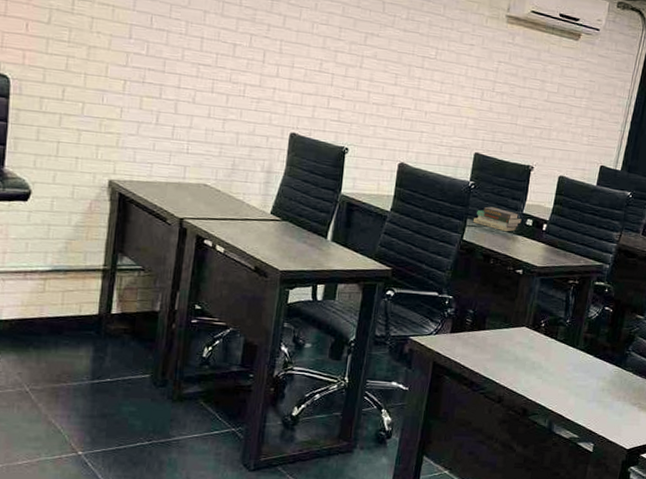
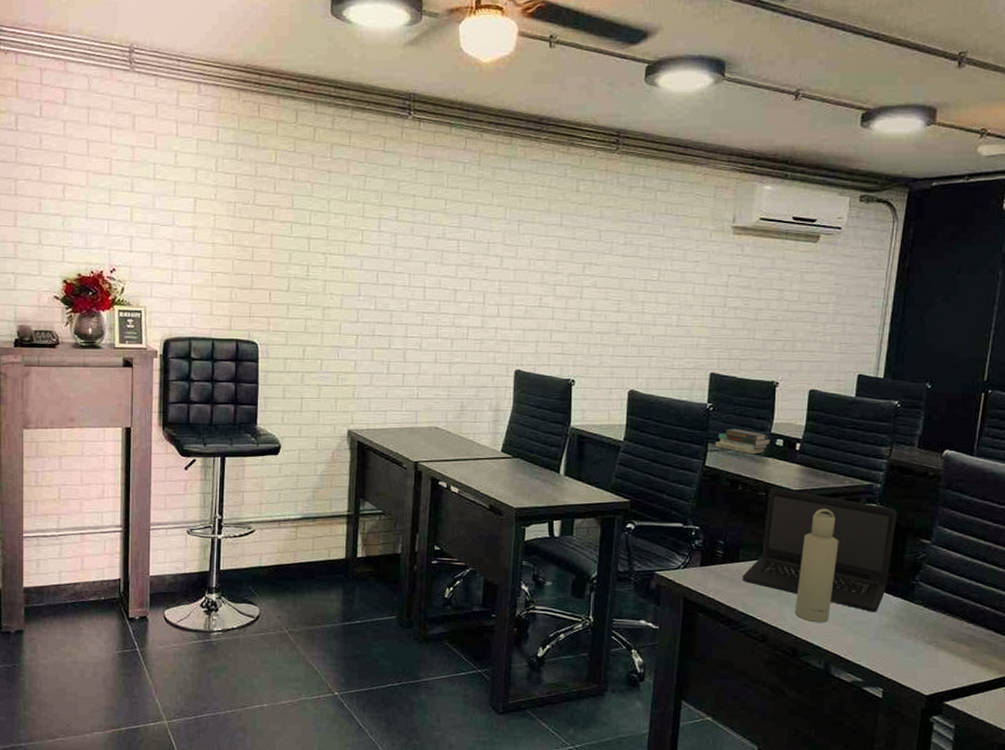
laptop: none [486,263,620,378] -> present [742,487,897,612]
bottle: none [528,284,571,387] -> present [794,508,839,623]

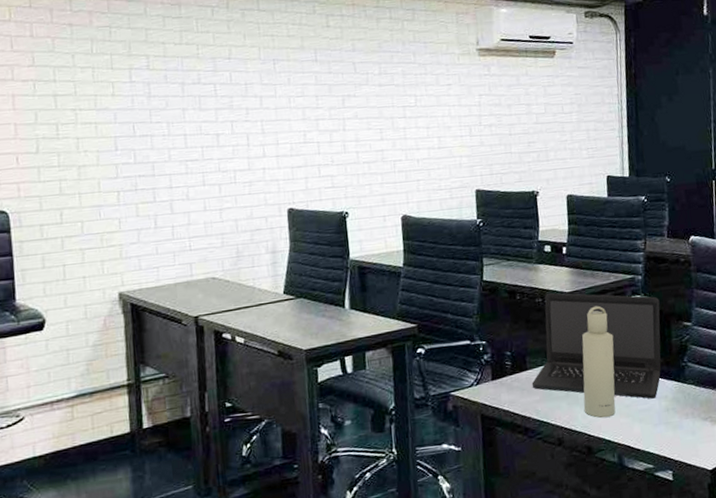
books: present [714,428,770,455] -> none [489,240,539,264]

